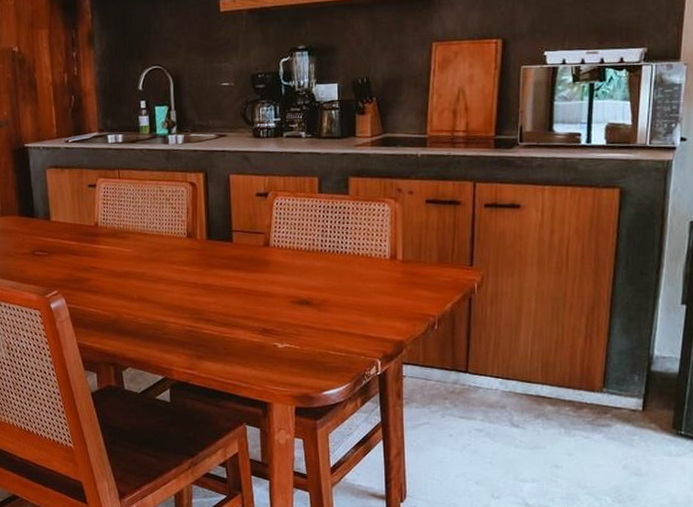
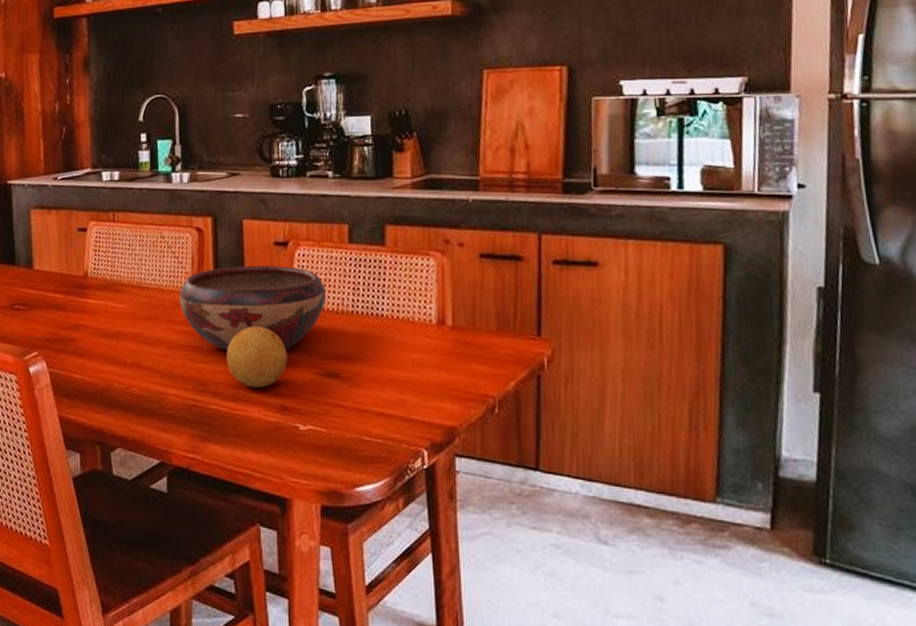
decorative bowl: none [177,213,300,285] -> present [179,265,327,351]
fruit: none [216,264,268,315] -> present [226,326,288,388]

